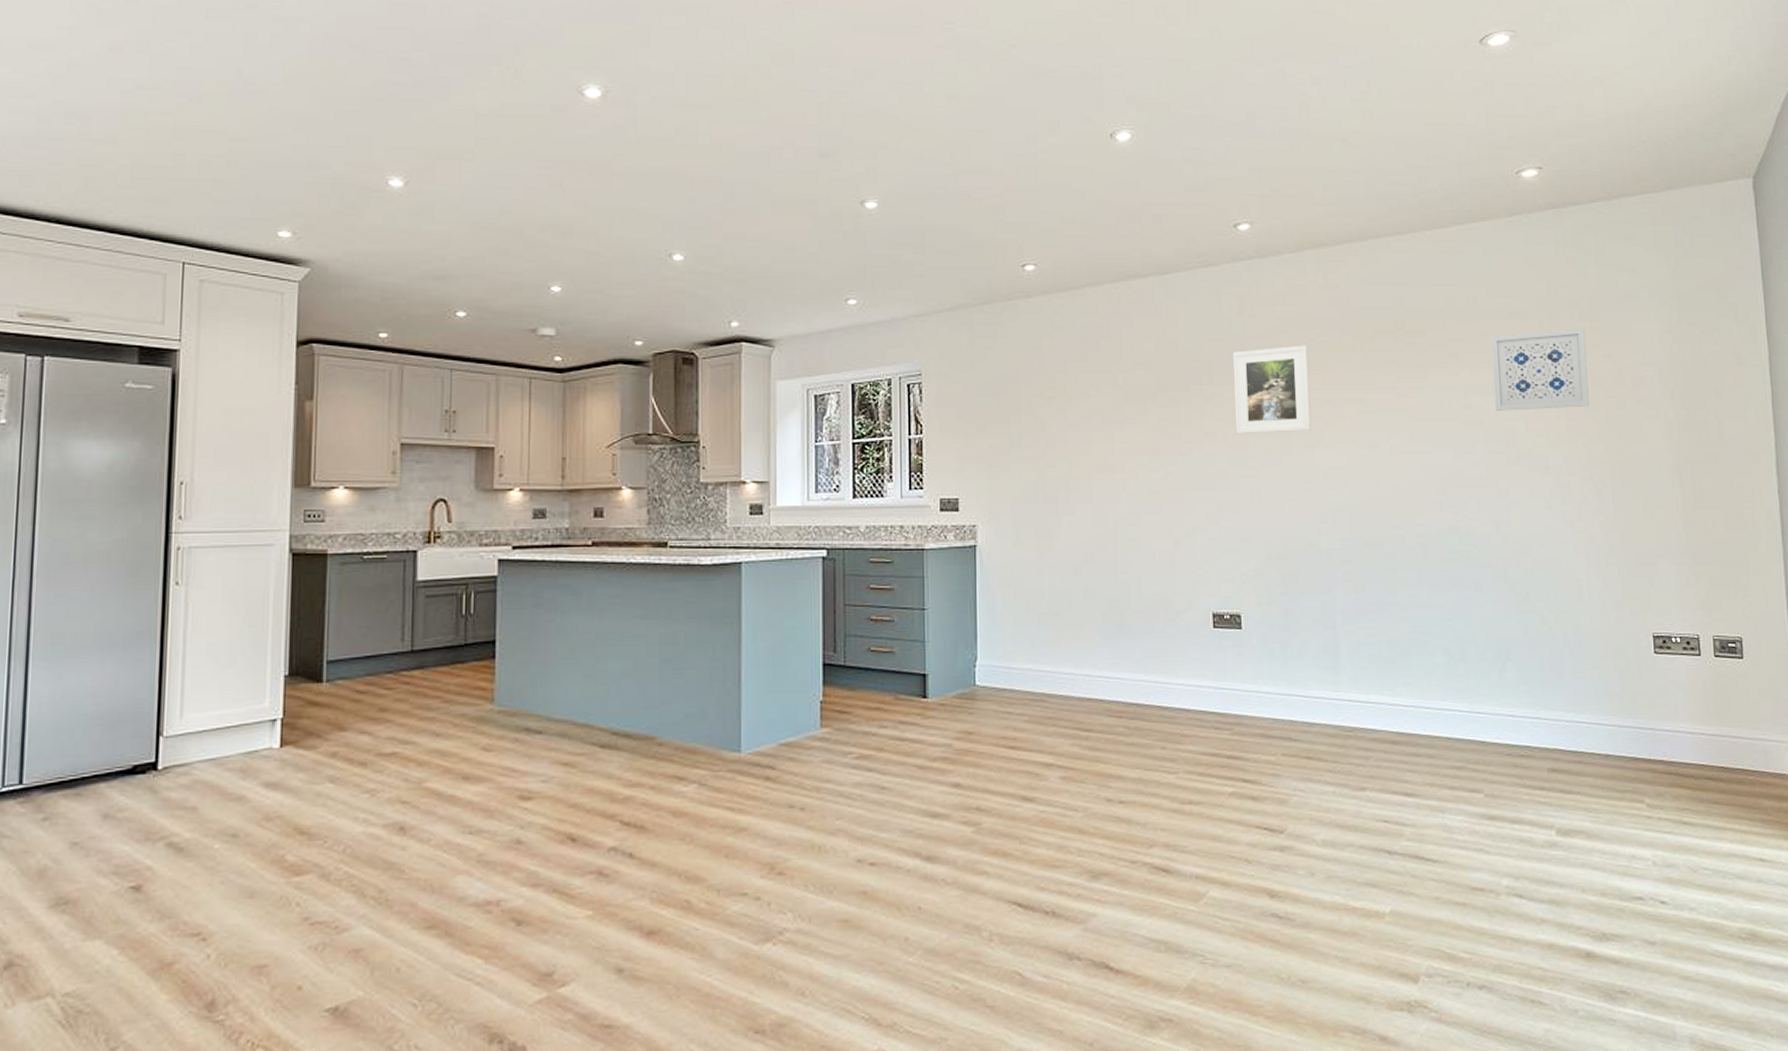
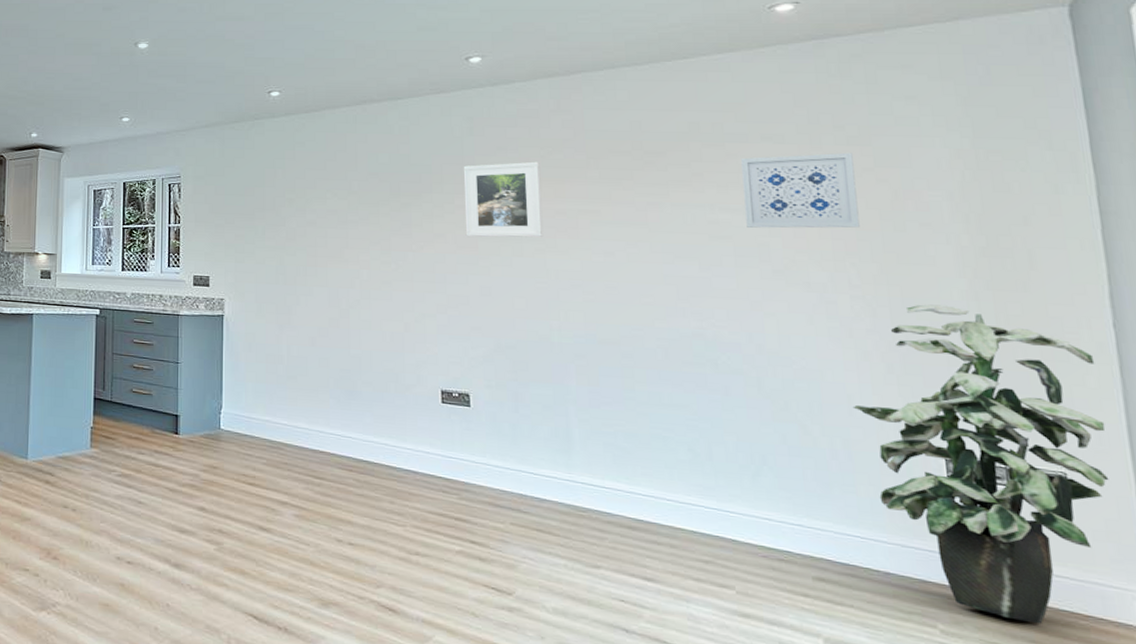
indoor plant: none [1581,482,1772,785] -> present [852,304,1109,625]

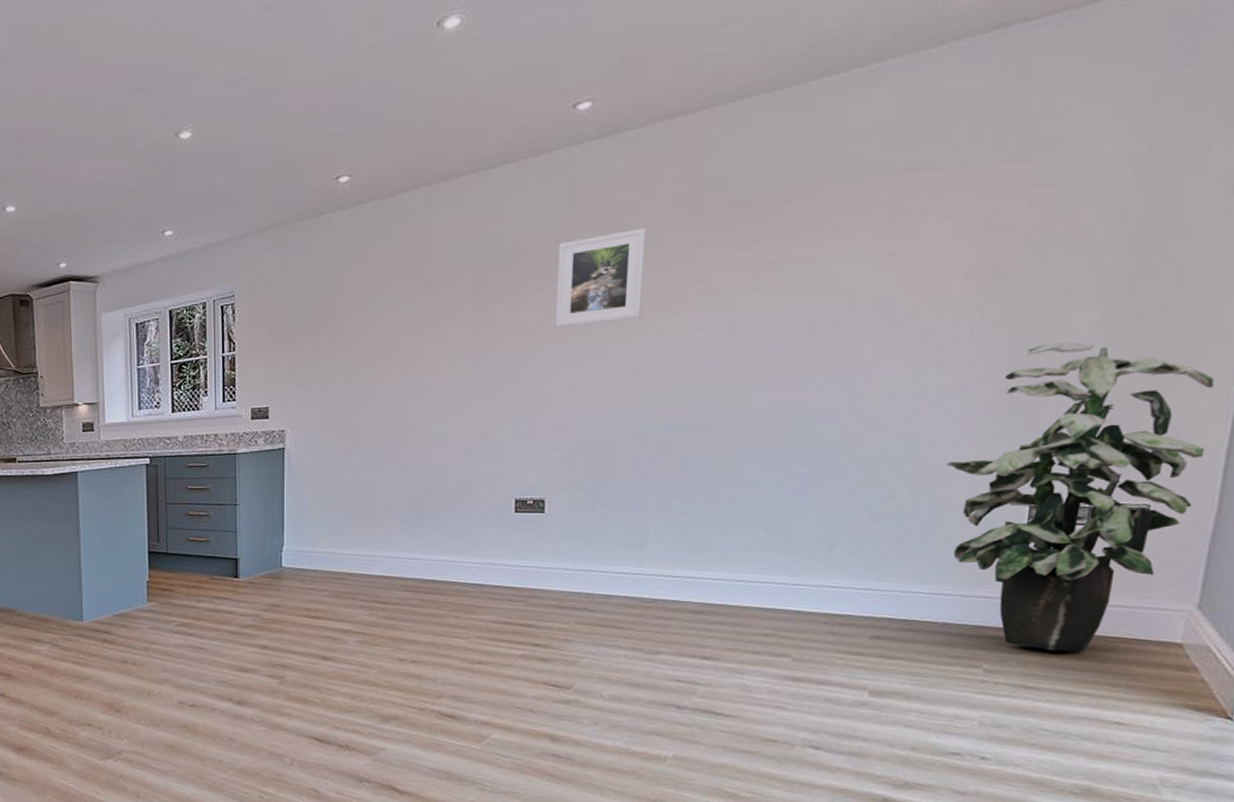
wall art: present [741,152,860,229] -> none [871,173,1009,278]

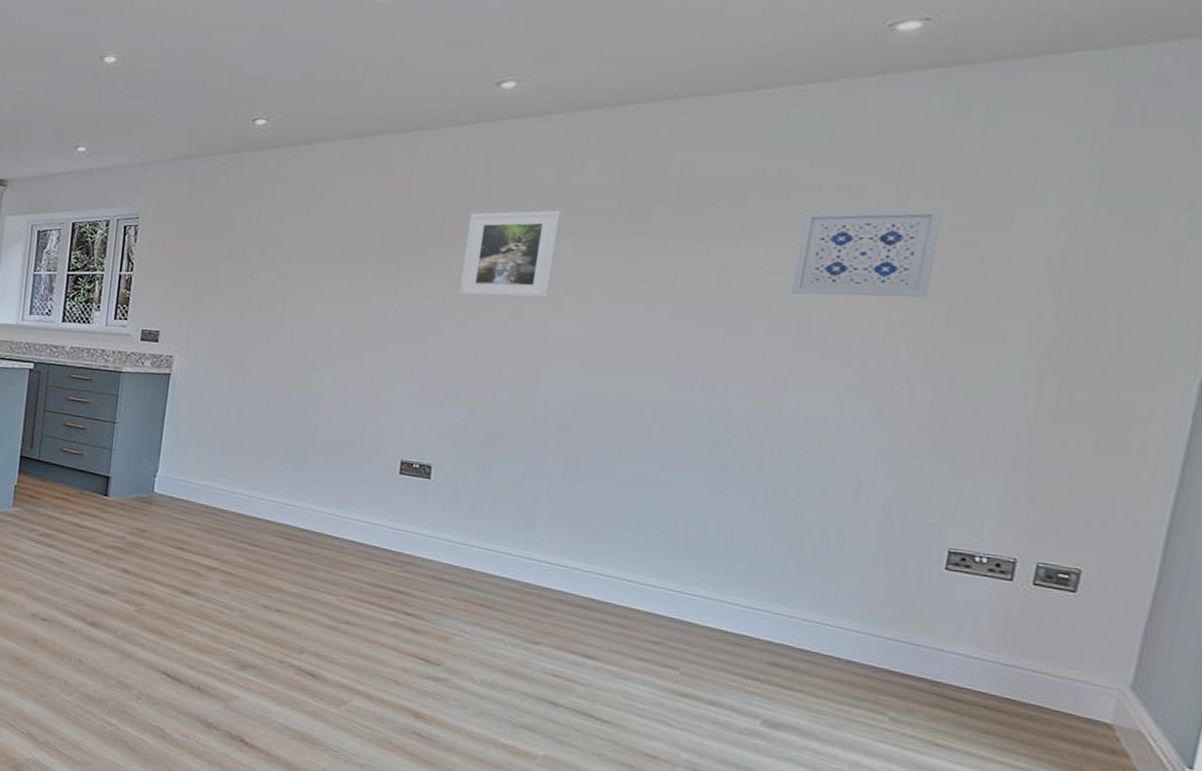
wall art: none [871,173,1009,278] -> present [791,208,943,297]
indoor plant: present [946,341,1215,653] -> none [859,386,1158,717]

